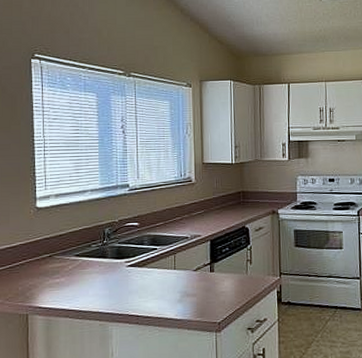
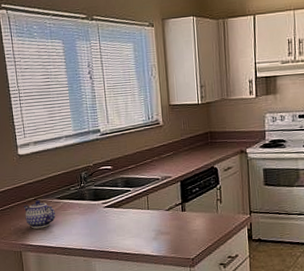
teapot: none [35,257,72,289] -> present [23,200,56,229]

